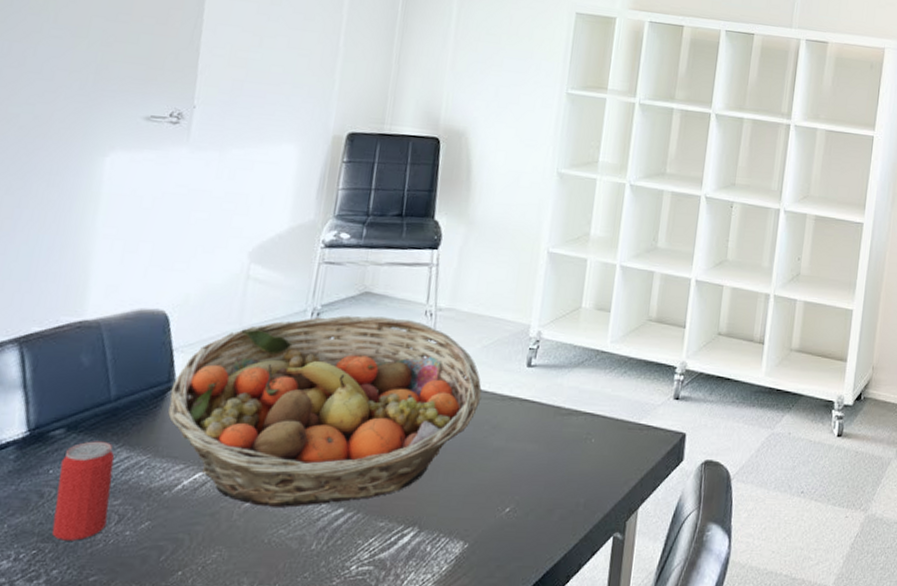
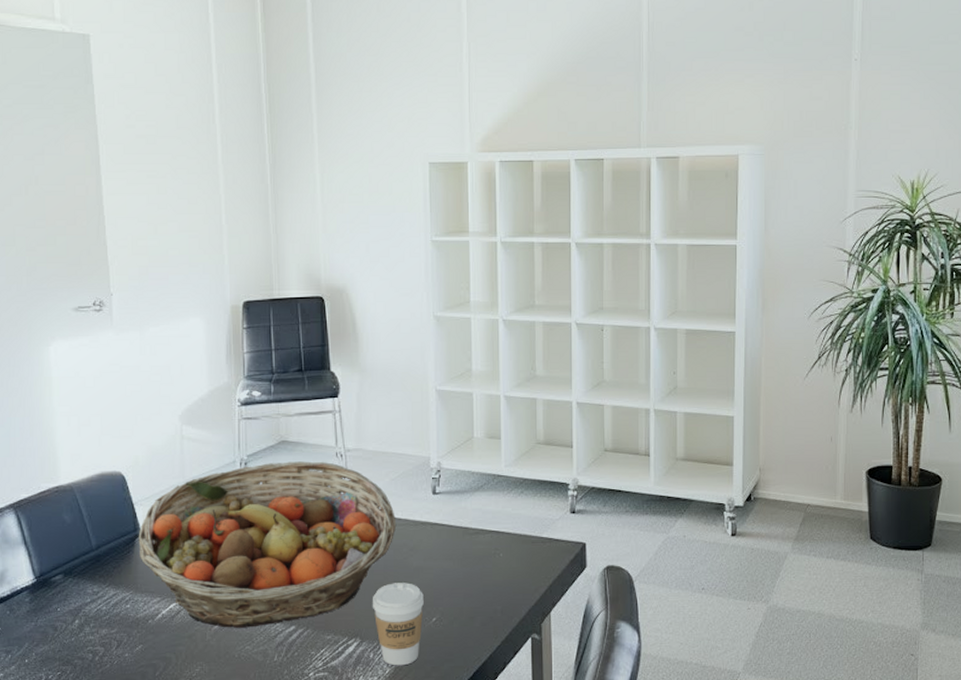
beverage can: present [52,441,115,541] -> none [65,583,109,663]
coffee cup: none [439,464,500,563] -> present [373,583,424,666]

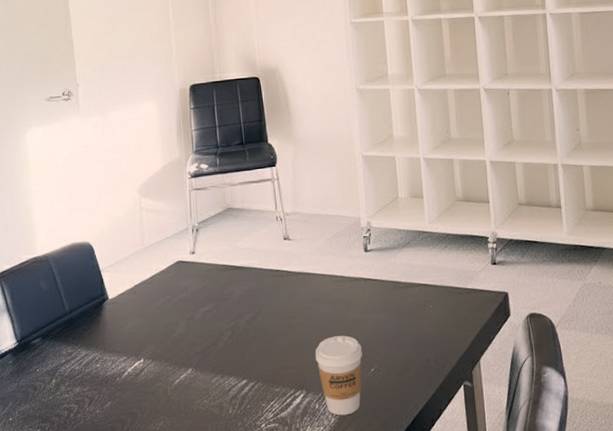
fruit basket: present [138,461,397,628] -> none [105,226,334,384]

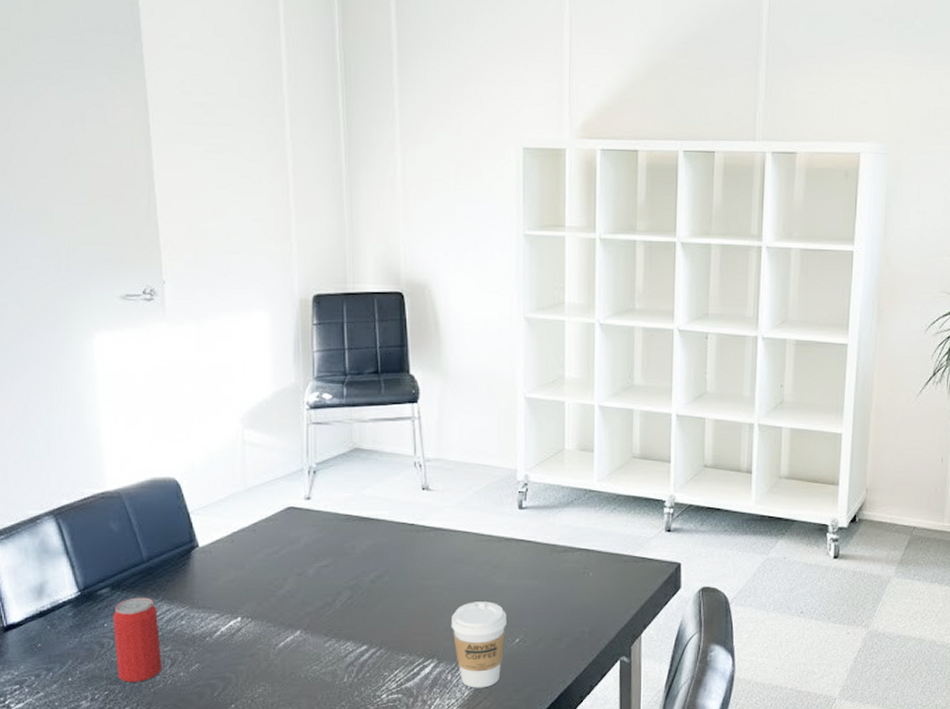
beverage can: none [43,344,82,420] -> present [113,597,162,683]

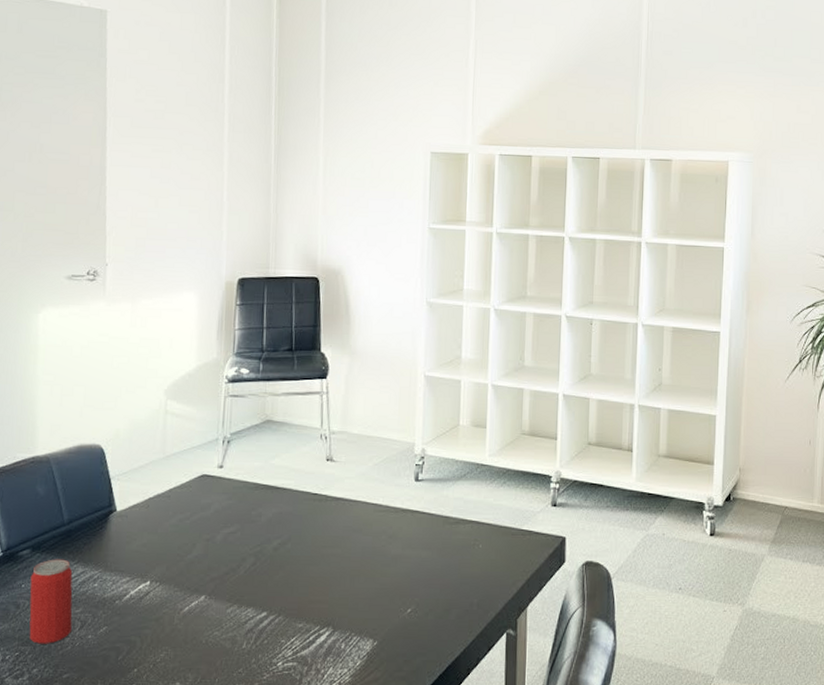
coffee cup: present [452,602,507,688] -> none [348,571,400,658]

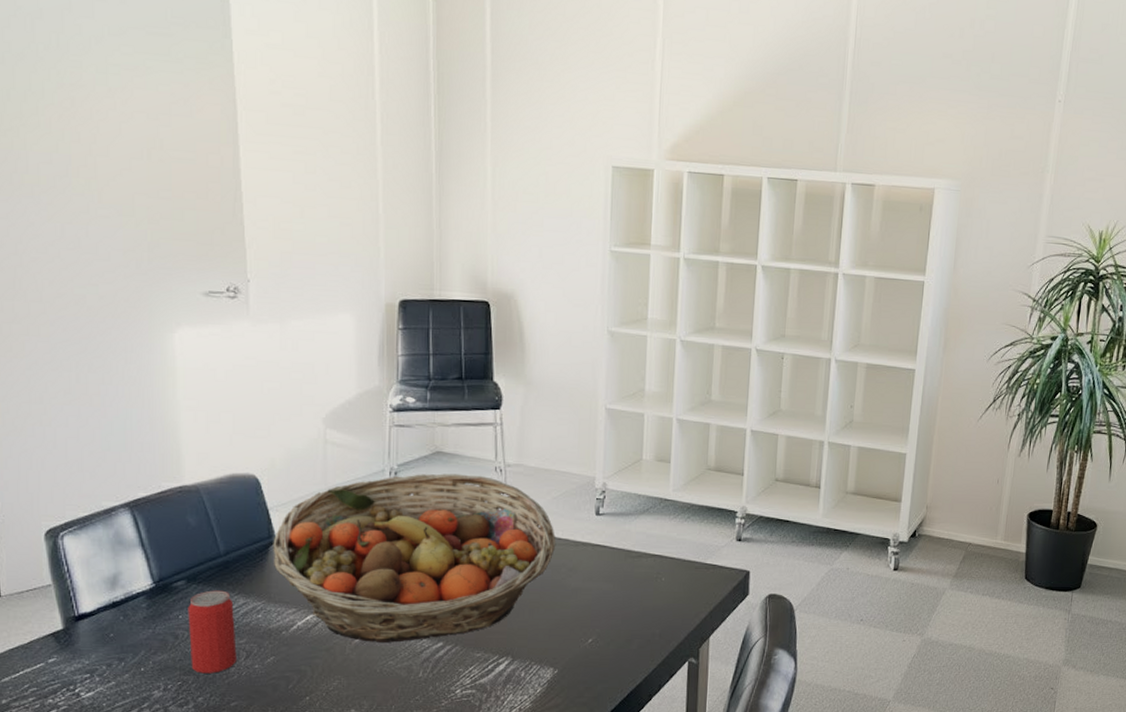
fruit basket: none [111,441,377,612] -> present [273,473,556,643]

